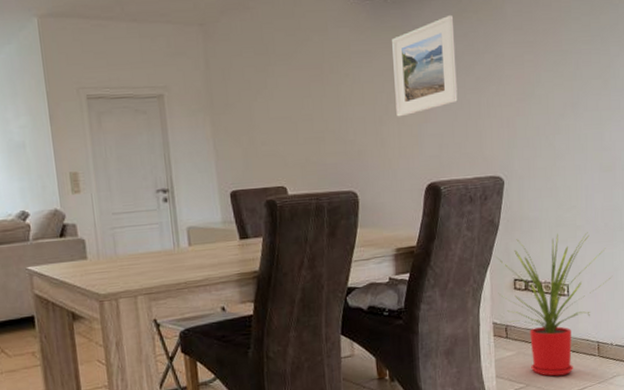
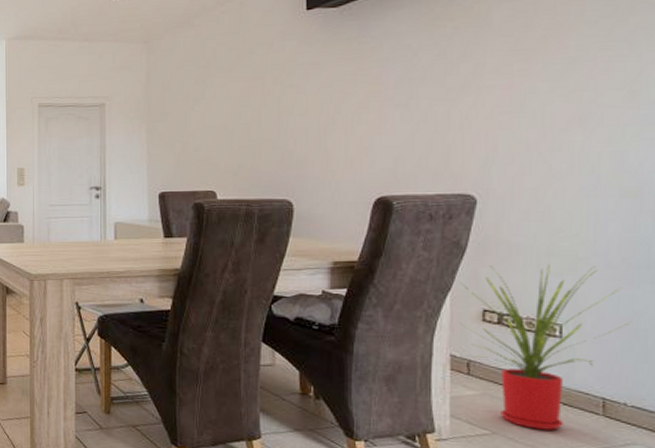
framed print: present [392,14,458,117] -> none [344,23,423,128]

